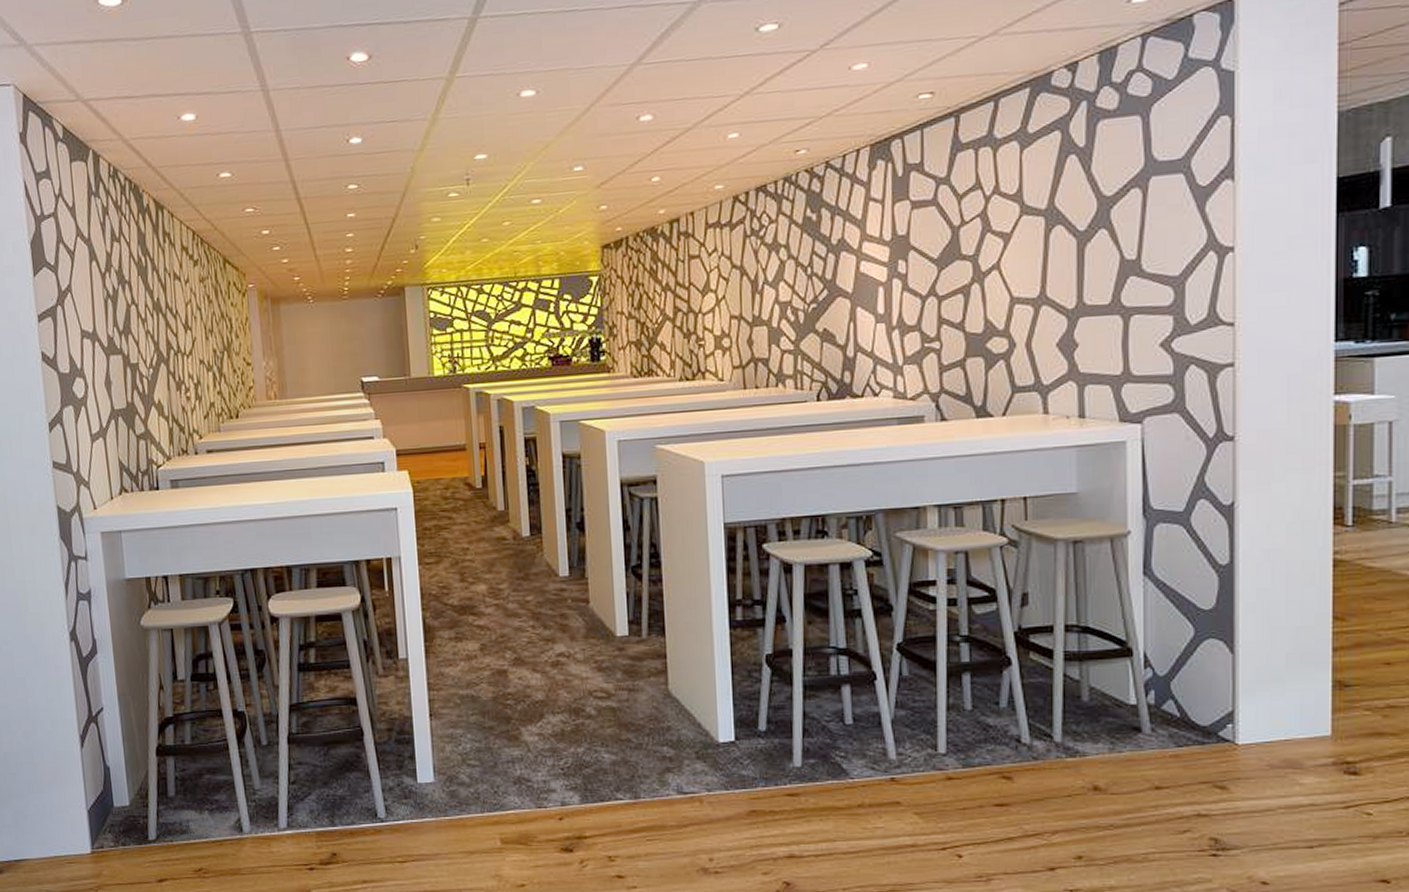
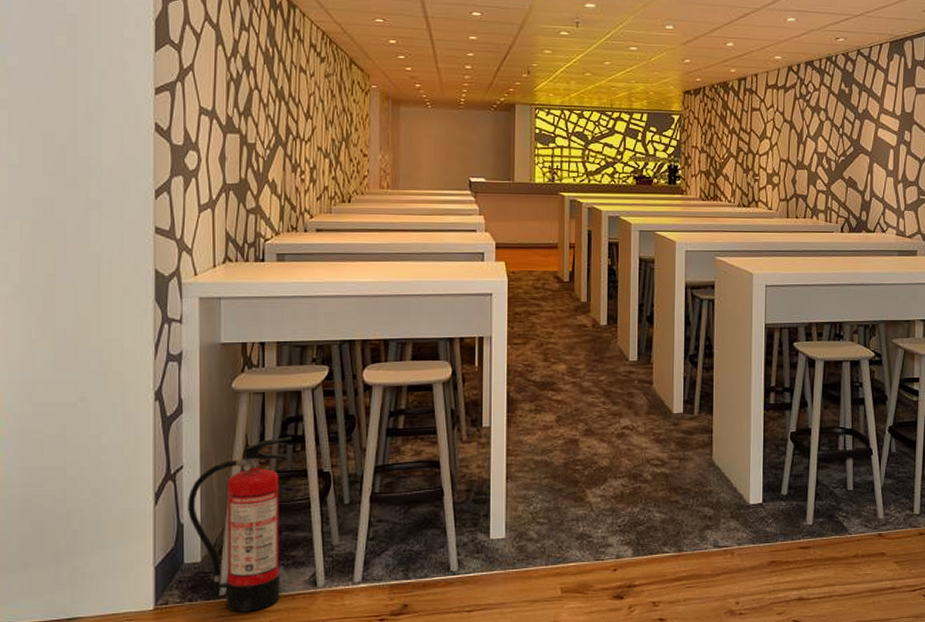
fire extinguisher: none [111,675,208,857] -> present [188,436,292,612]

